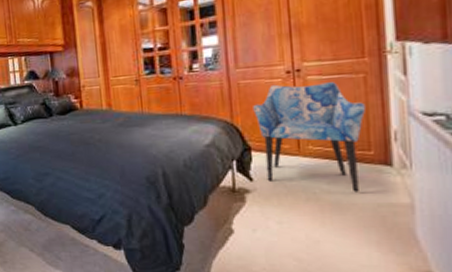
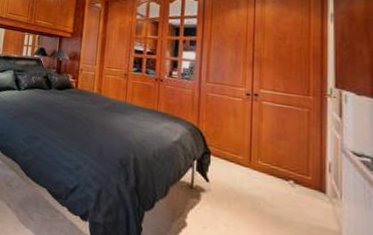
armchair: present [253,82,367,192] -> none [216,102,308,211]

